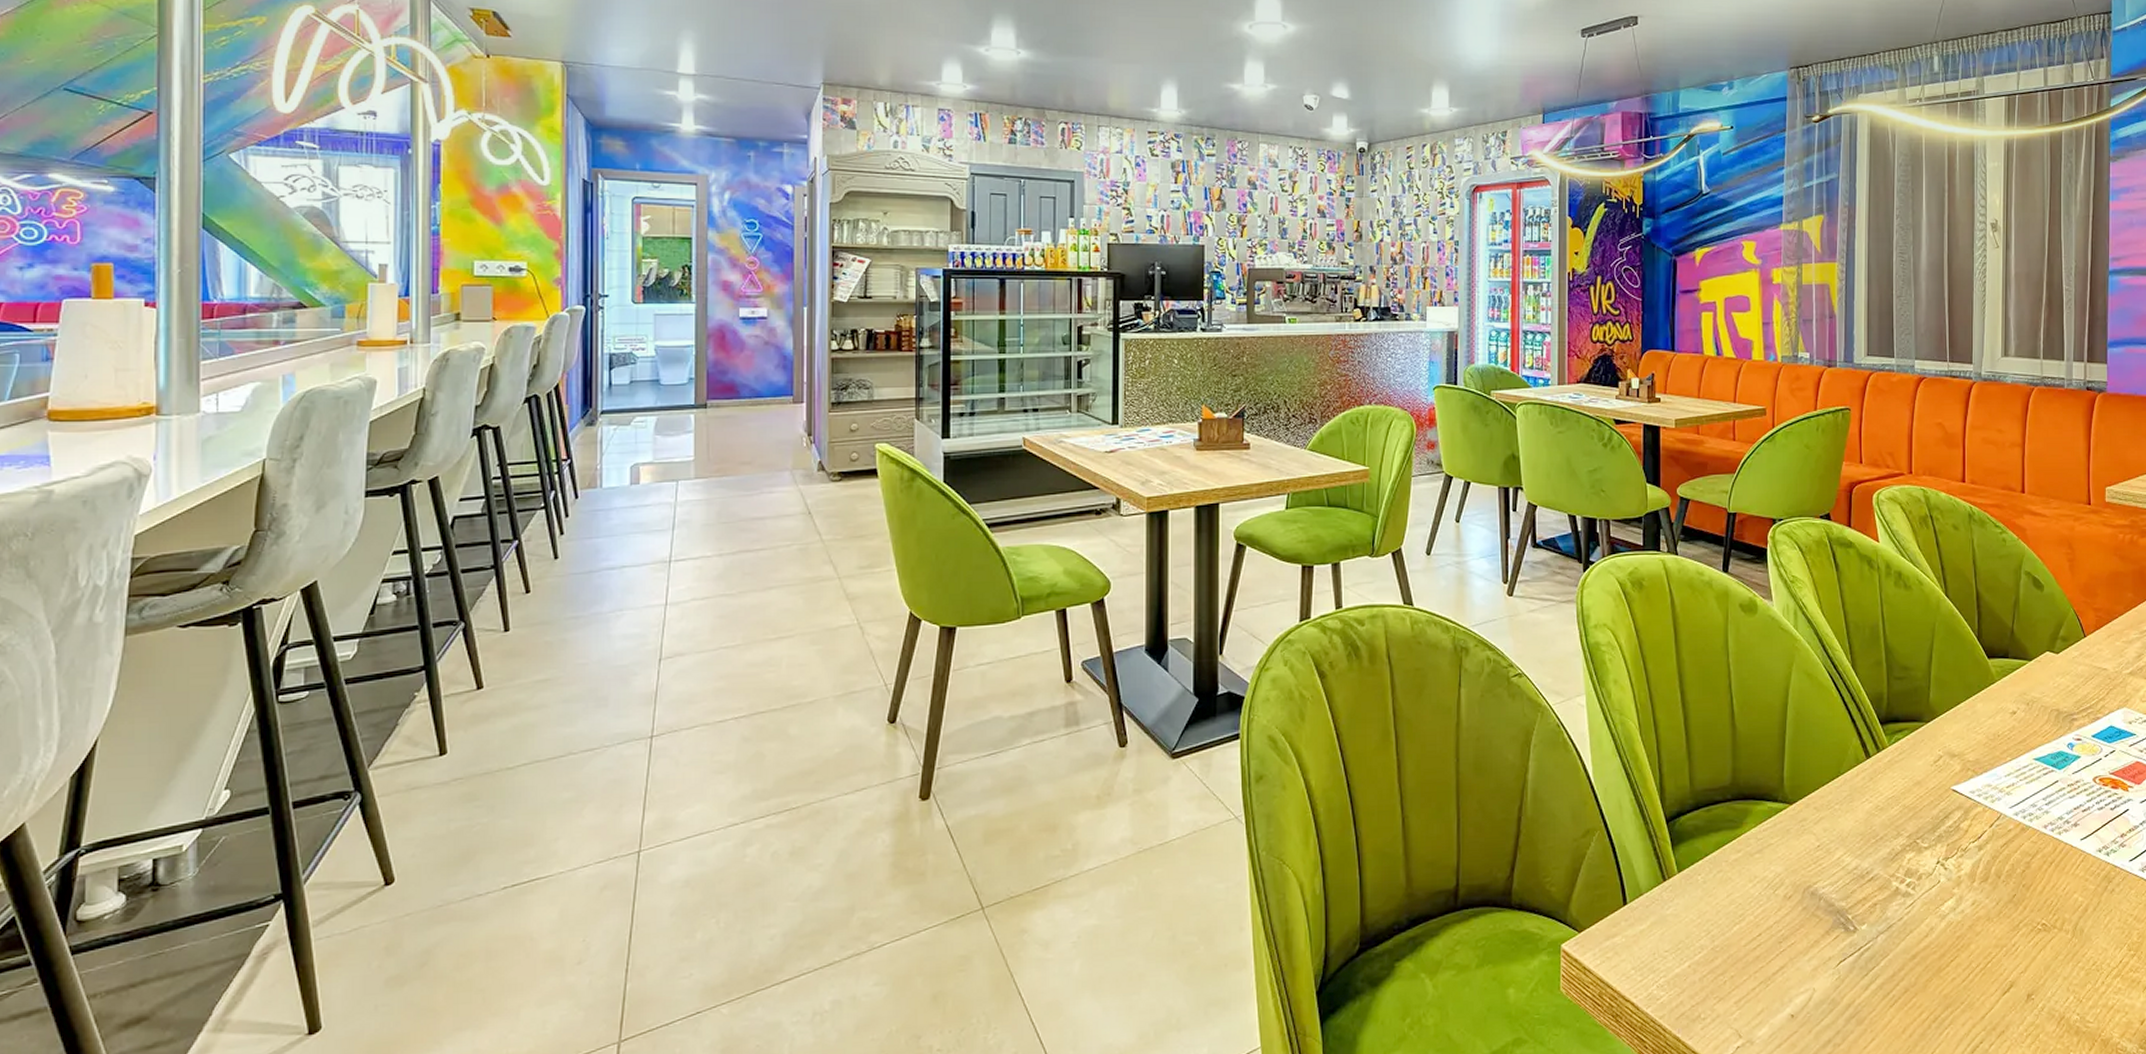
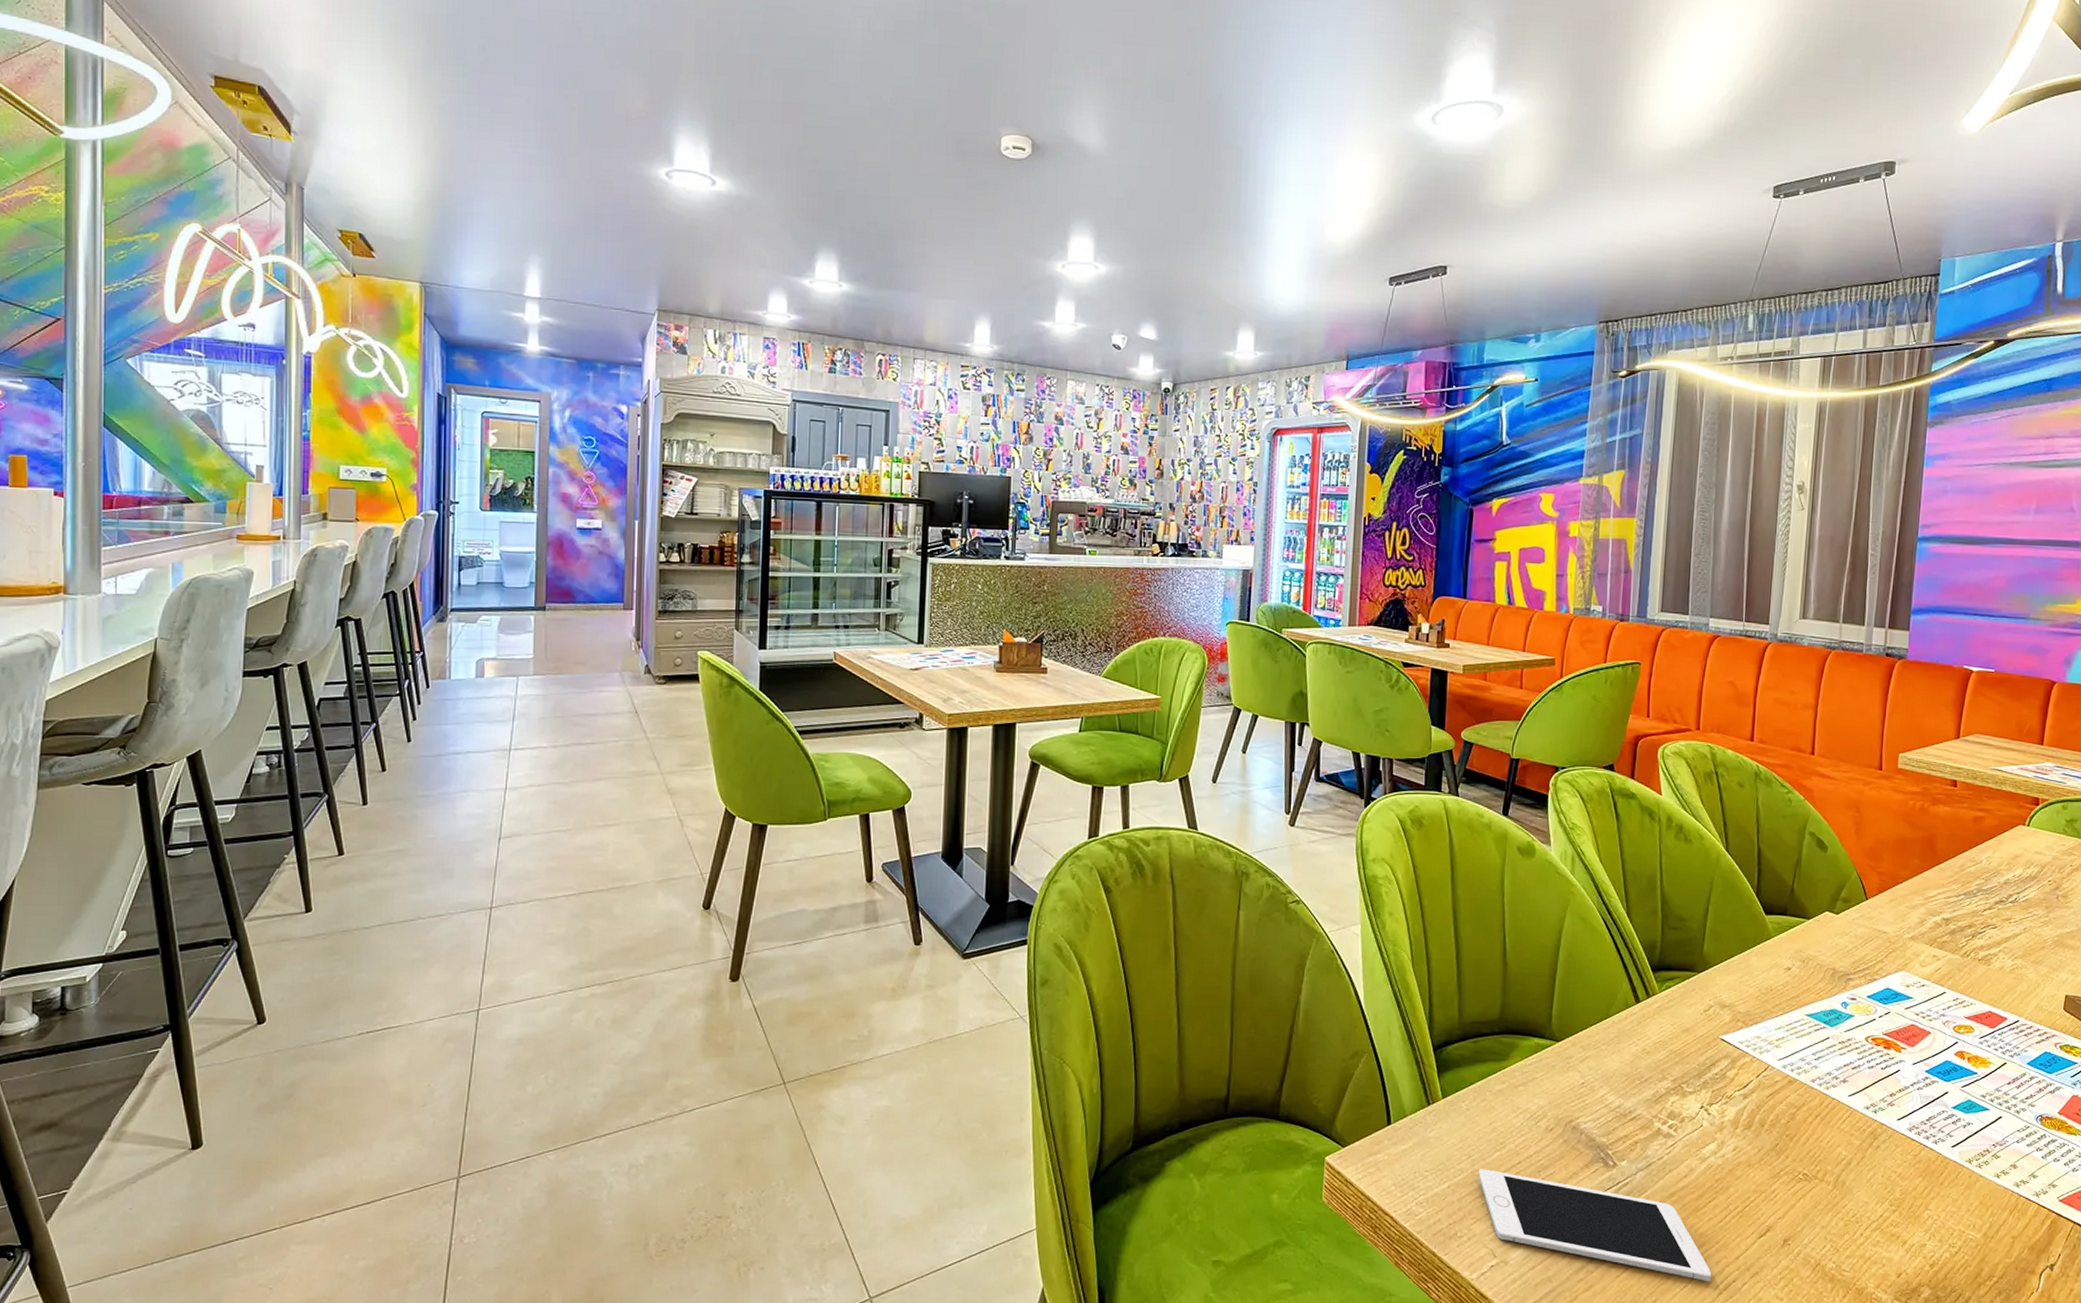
cell phone: none [1719,944,1959,1046] -> present [1478,1169,1712,1282]

